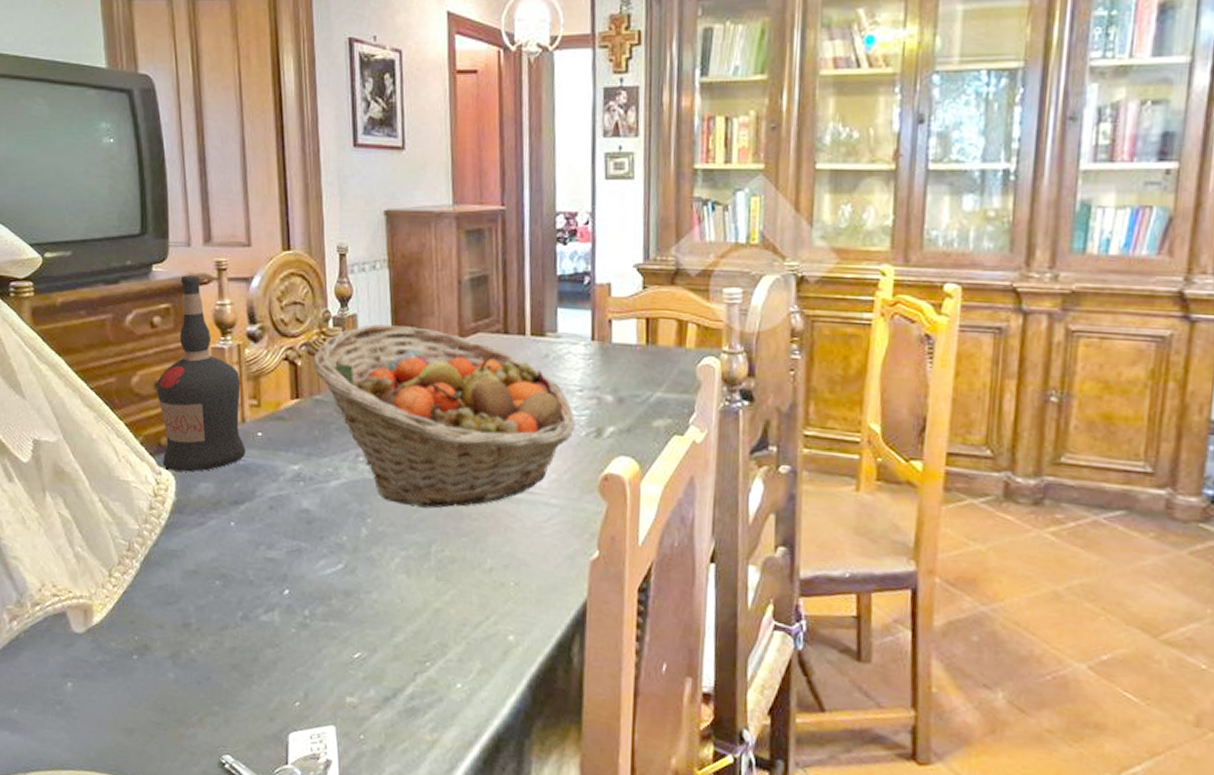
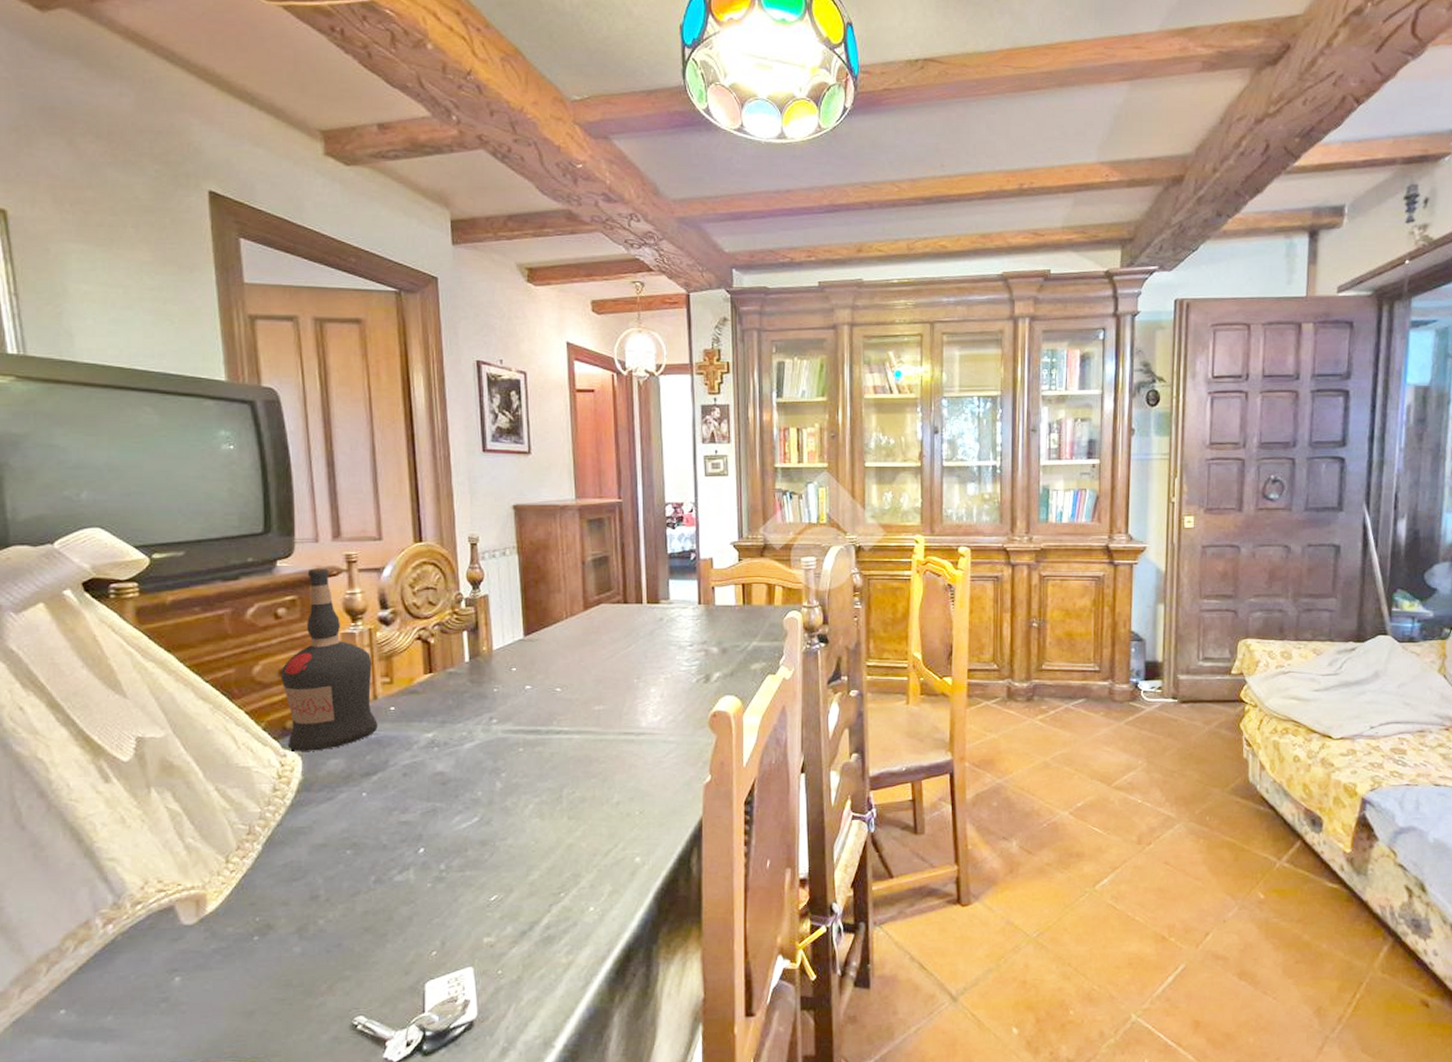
fruit basket: present [313,324,575,509] -> none [446,603,687,758]

